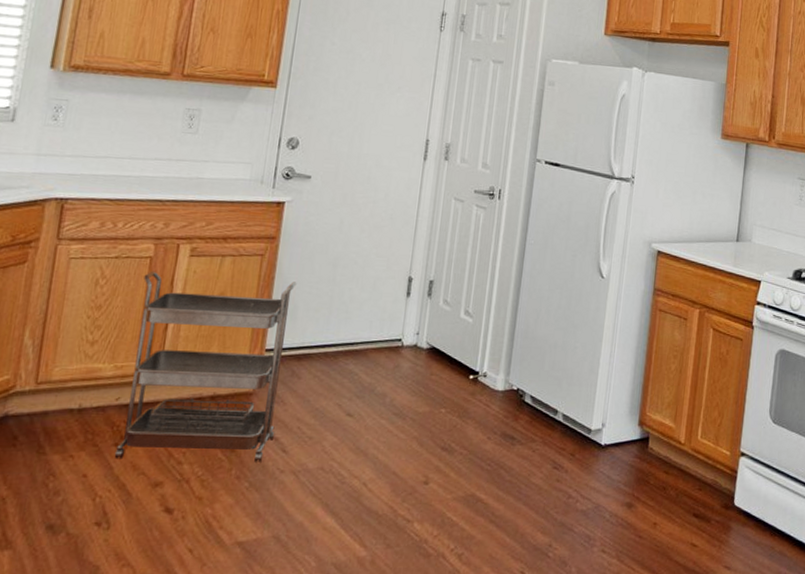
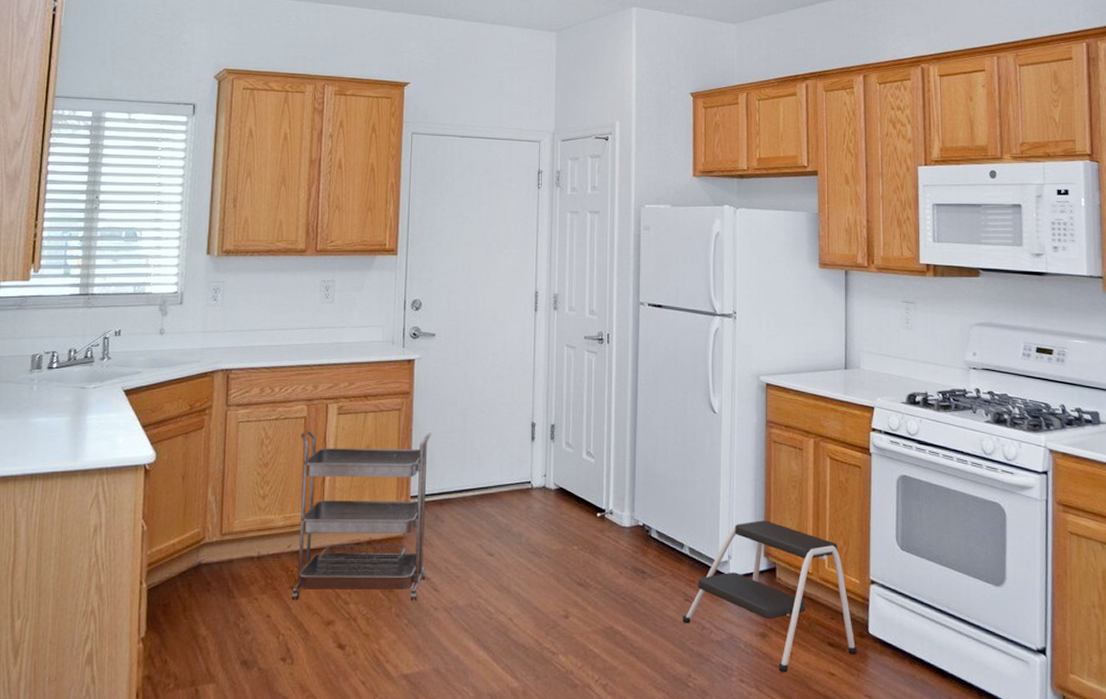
step stool: none [548,389,721,544] -> present [682,520,857,673]

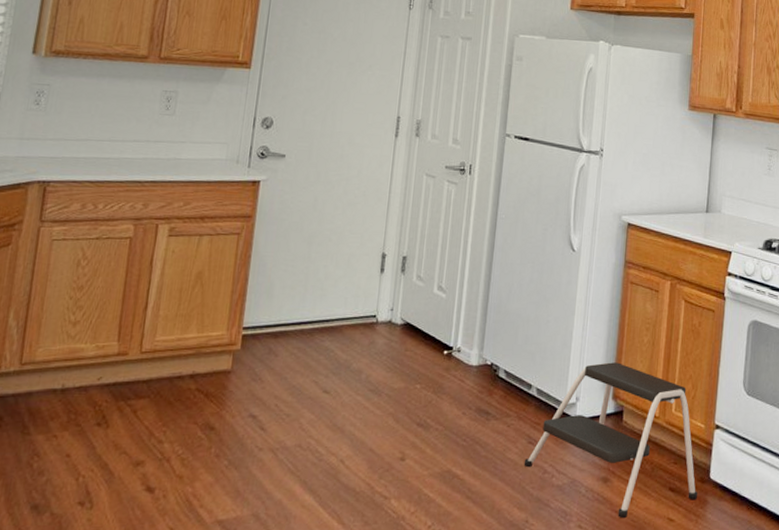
utility cart: present [291,429,432,601] -> none [96,251,273,440]

